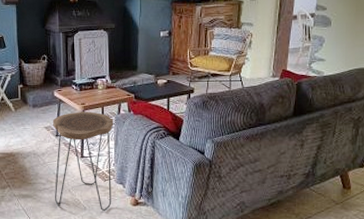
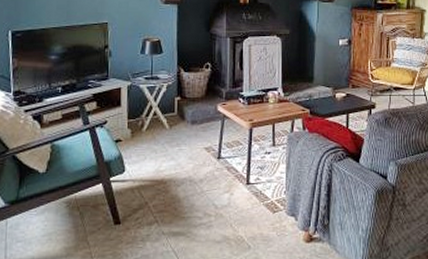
side table: present [53,111,114,212] -> none [213,129,286,251]

